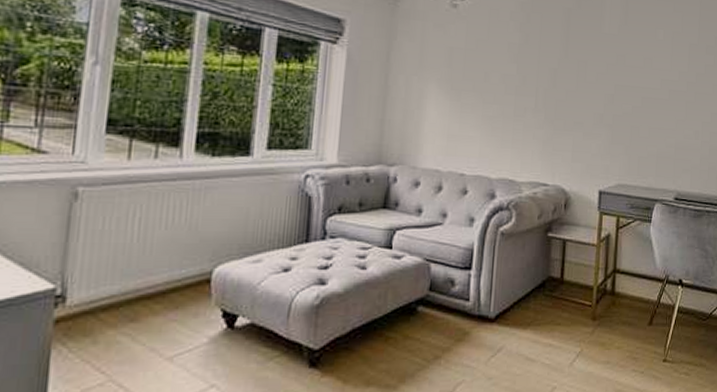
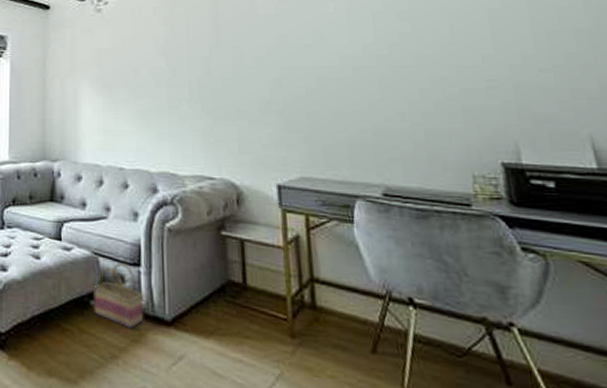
basket: none [420,268,471,329] -> present [93,263,144,329]

